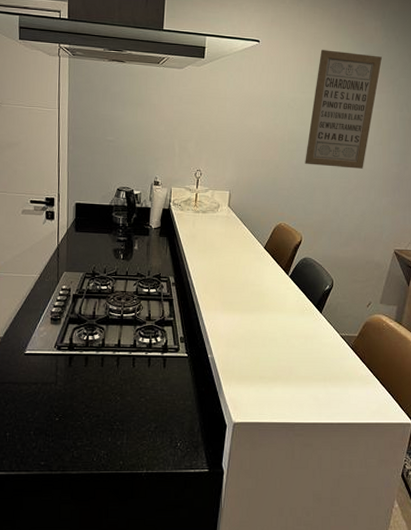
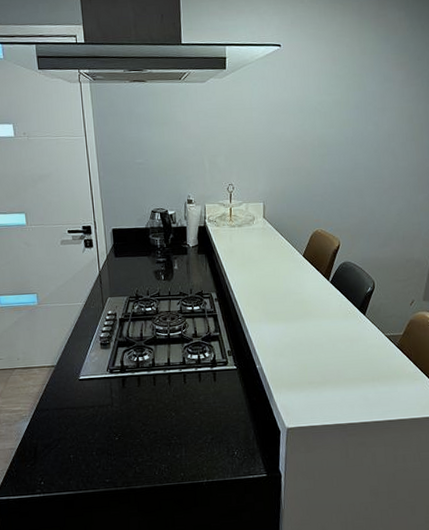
wall art: present [305,50,382,169] -> none [336,47,408,168]

